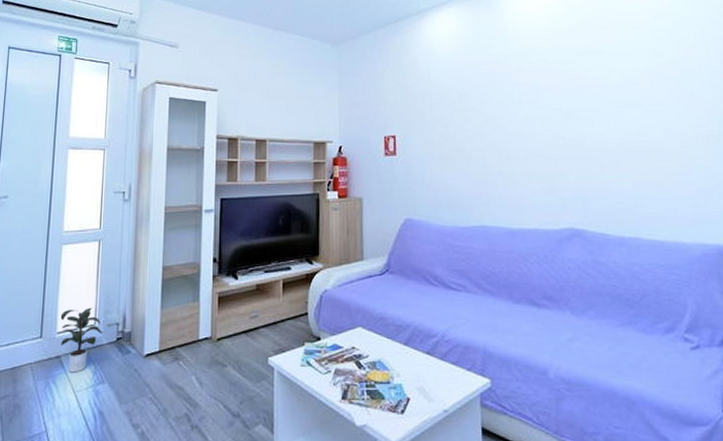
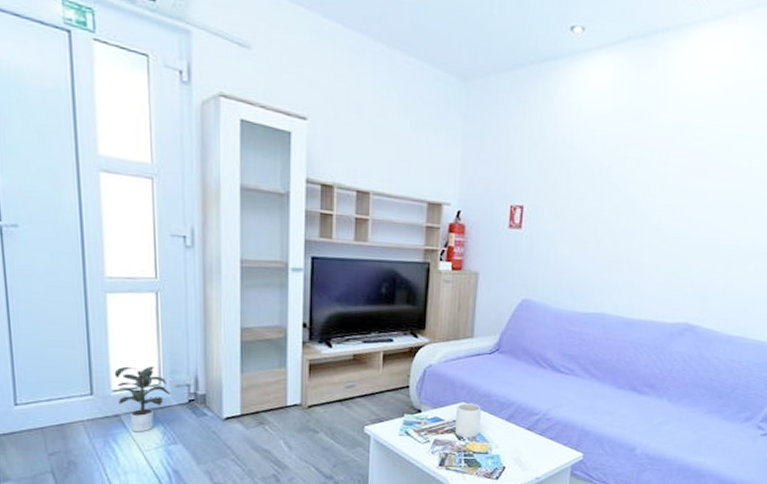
mug: none [353,328,379,367] -> present [454,403,481,439]

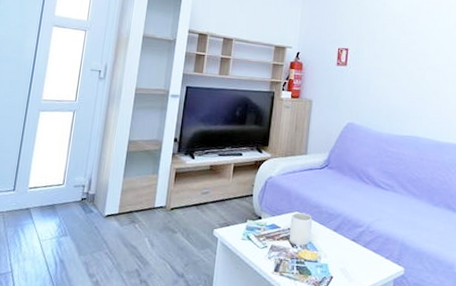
potted plant: present [114,366,171,432] -> none [31,168,70,224]

